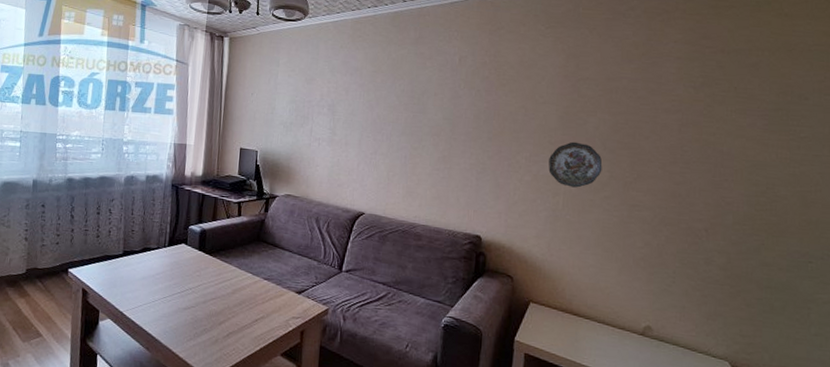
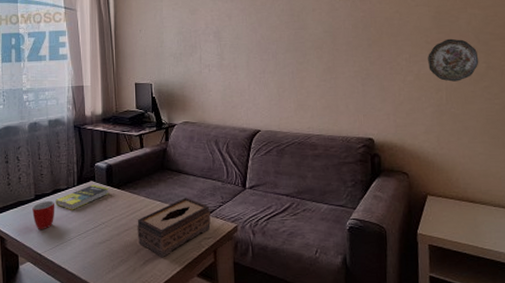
mug: none [118,258,143,287] -> present [32,200,55,229]
book: none [143,247,200,272] -> present [55,184,109,210]
tissue box: none [224,272,302,332] -> present [137,197,211,258]

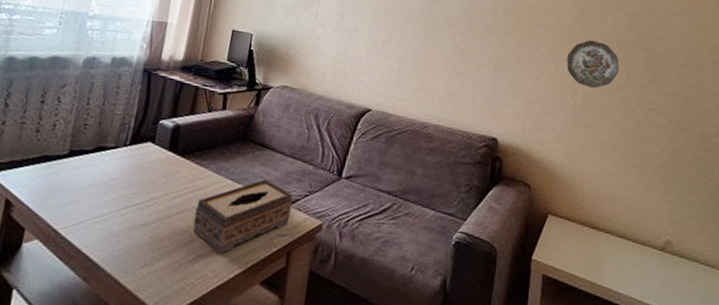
mug: present [32,200,55,229] -> none [59,159,95,198]
book: present [55,184,109,210] -> none [94,146,170,177]

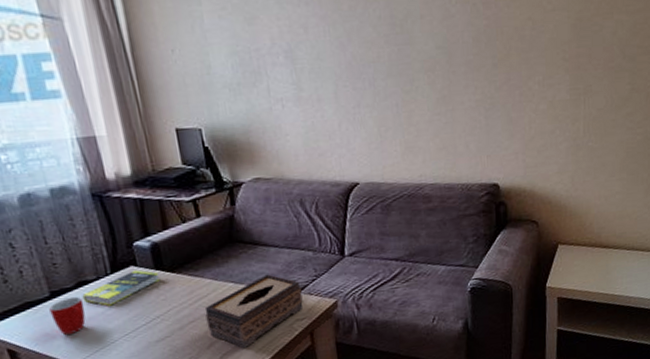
mug: none [59,159,95,198] -> present [49,296,86,335]
book: none [94,146,170,177] -> present [82,270,161,306]
decorative plate: present [567,40,619,89] -> none [565,53,623,109]

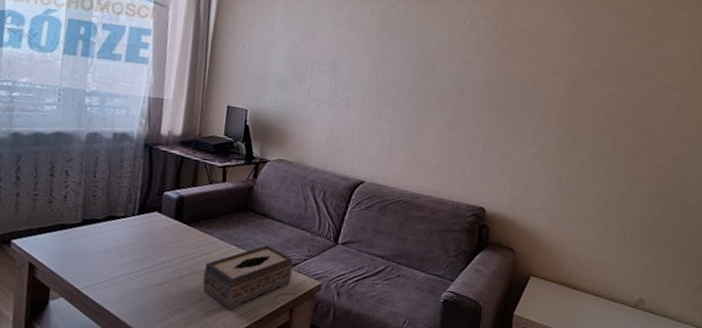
mug: present [49,296,86,335] -> none [75,227,107,261]
book: present [82,270,161,306] -> none [107,216,176,243]

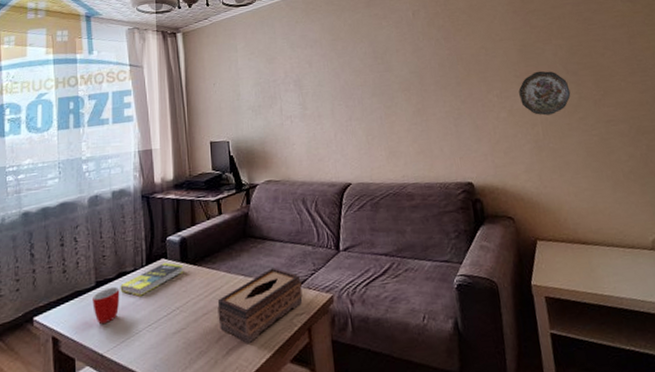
mug: none [75,227,107,261] -> present [92,286,120,324]
book: none [107,216,176,243] -> present [120,262,184,296]
decorative plate: none [554,114,606,161] -> present [518,70,571,116]

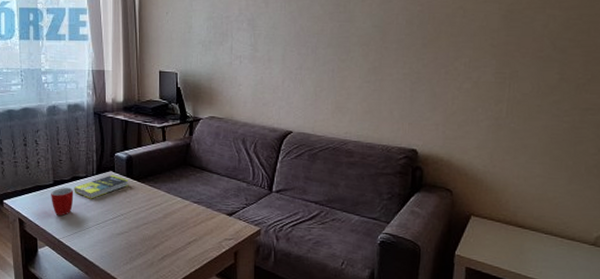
tissue box: present [217,268,303,344] -> none [156,196,233,255]
decorative plate: present [518,70,571,116] -> none [490,43,552,93]

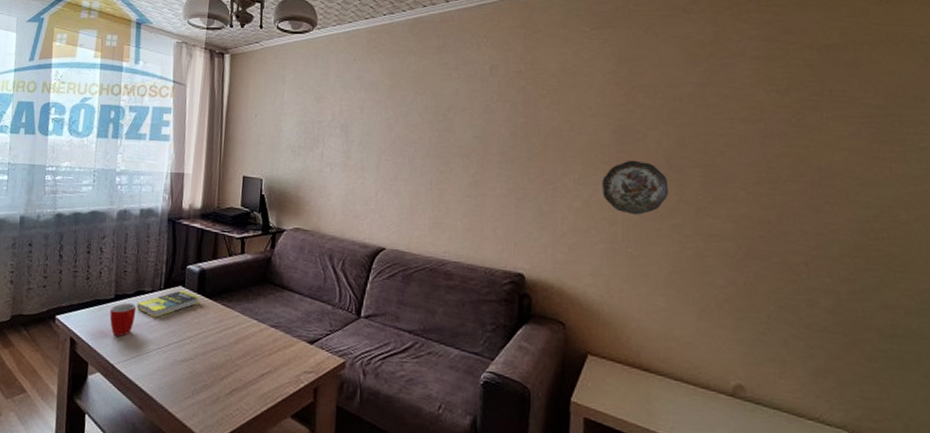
decorative plate: none [490,43,552,93] -> present [602,160,669,215]

